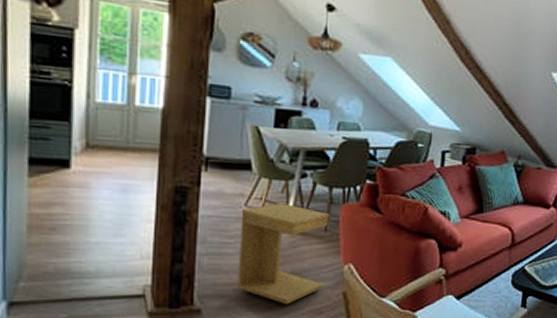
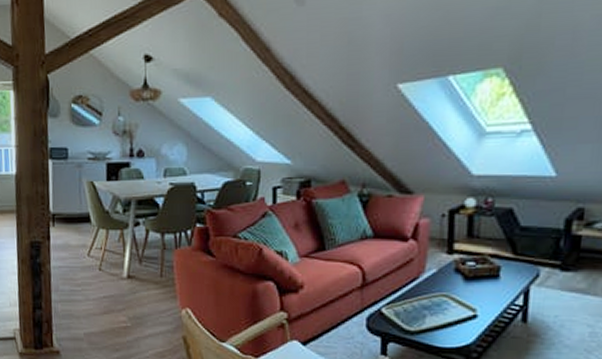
side table: present [237,202,331,305] -> none [85,251,165,348]

